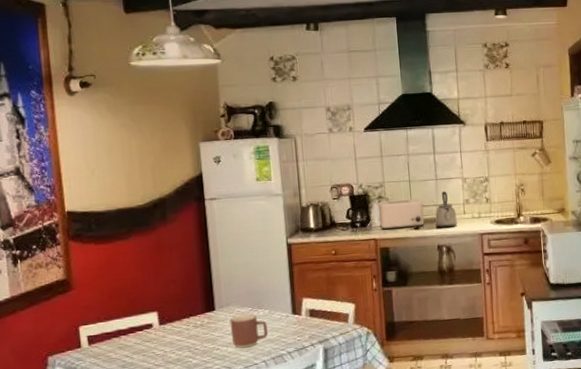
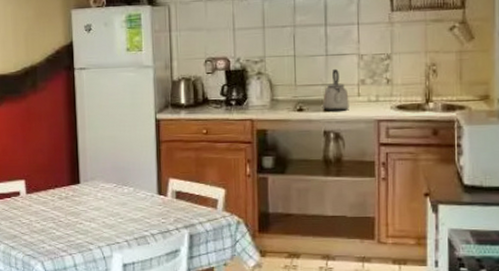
mug: present [230,314,268,348] -> none [94,190,131,225]
toaster: present [378,198,425,231] -> none [257,76,312,111]

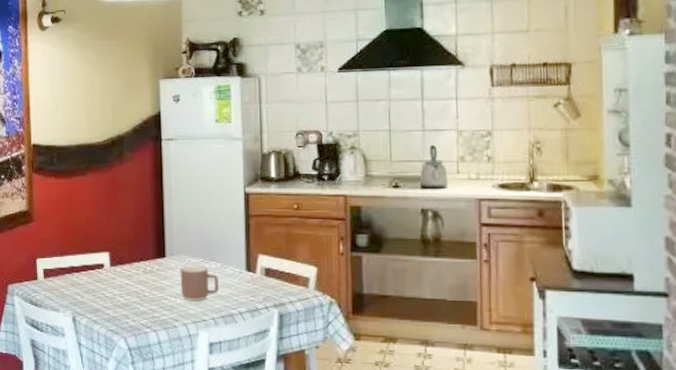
mug: none [94,190,131,225] -> present [180,265,219,301]

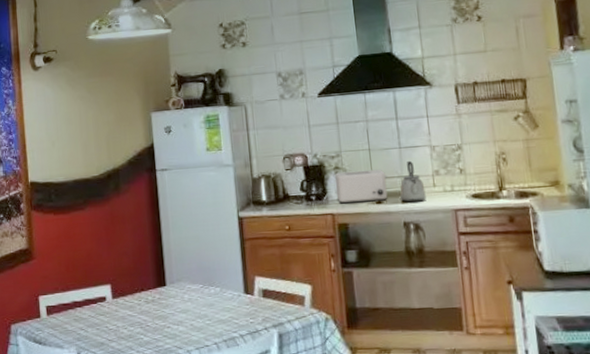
mug: present [180,265,219,301] -> none [180,291,219,328]
toaster: none [350,151,408,187] -> present [335,169,388,205]

